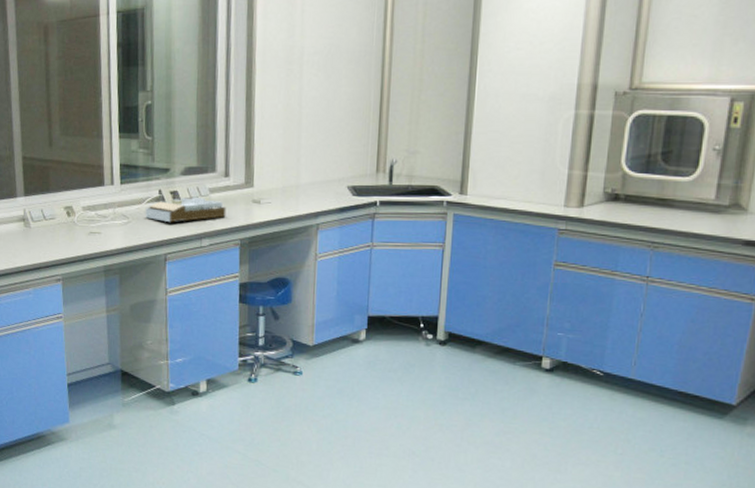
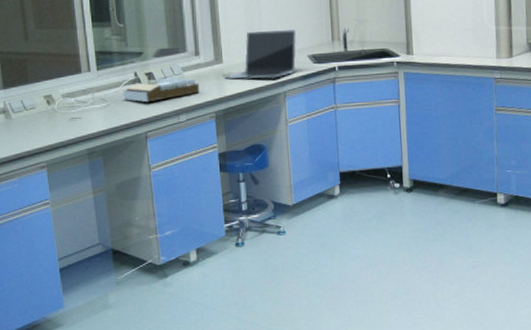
laptop: none [254,155,338,209] -> present [225,29,297,80]

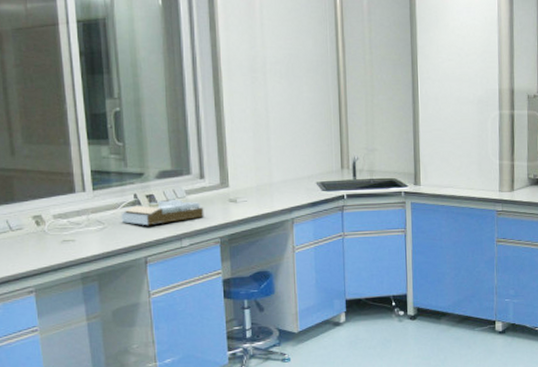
laptop: present [225,29,297,80] -> none [231,155,306,205]

